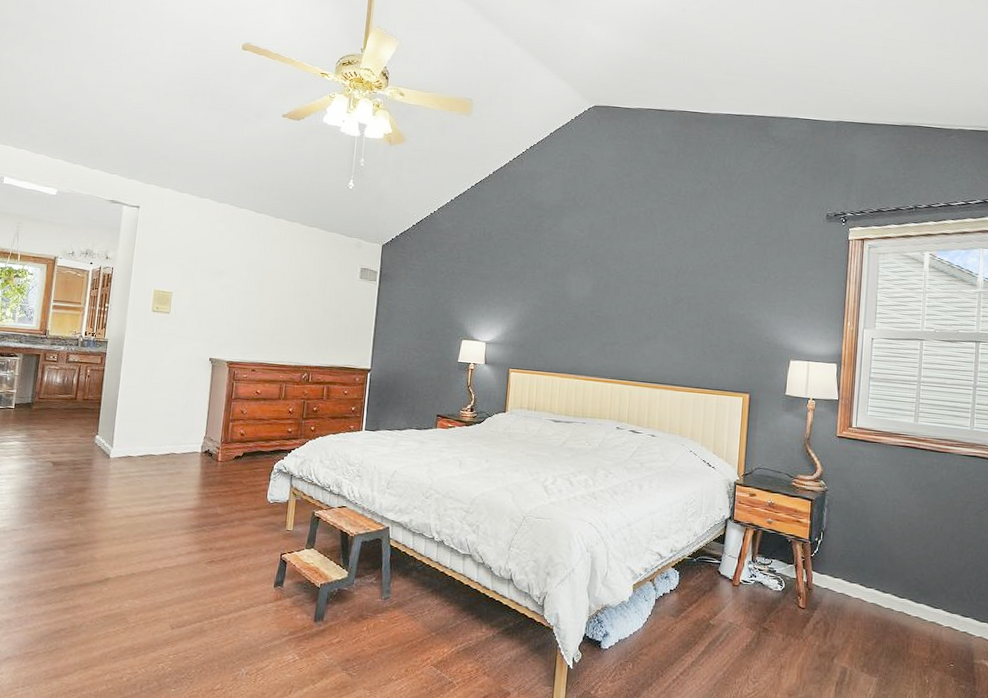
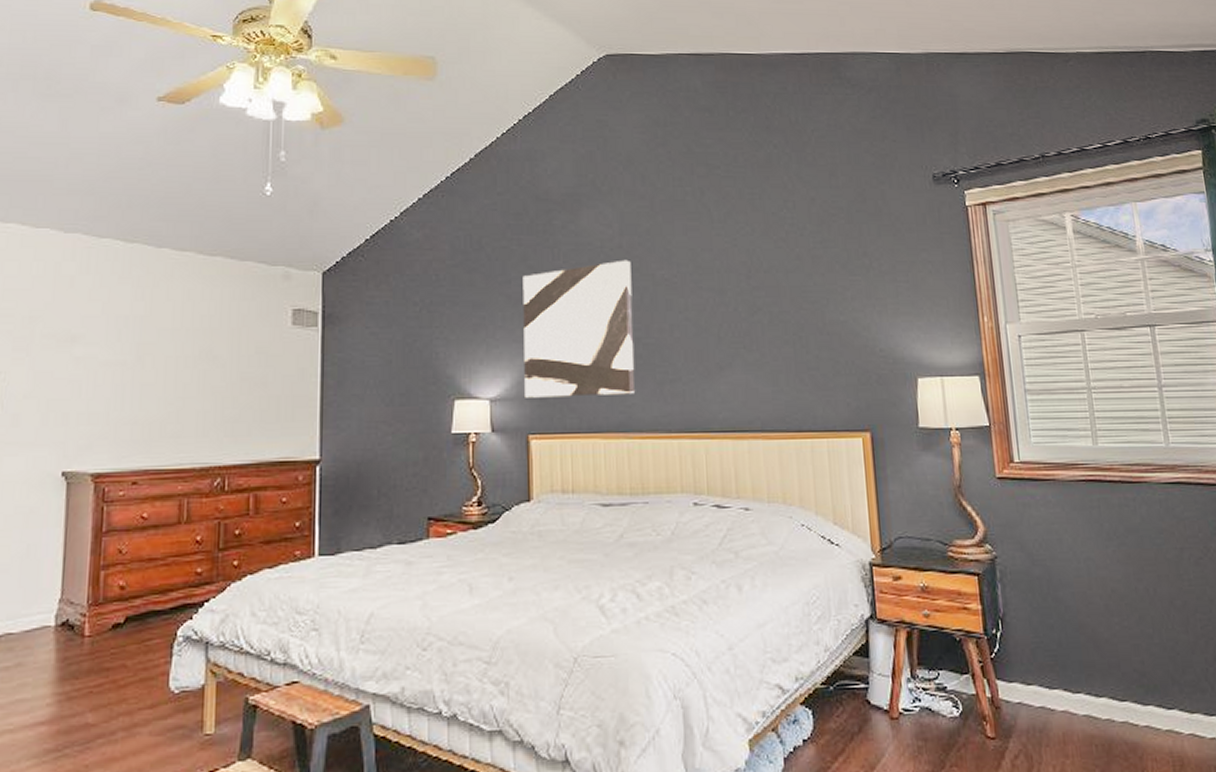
wall art: none [510,255,594,350] -> present [523,259,635,398]

